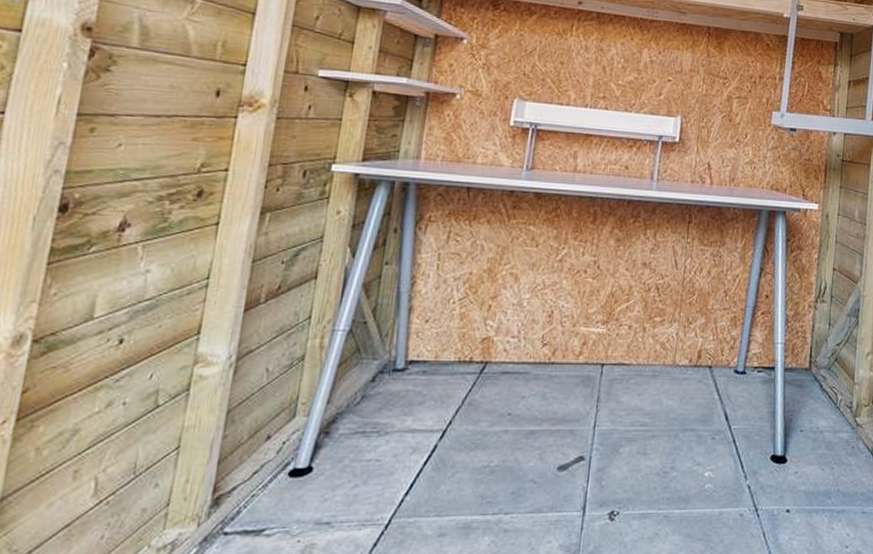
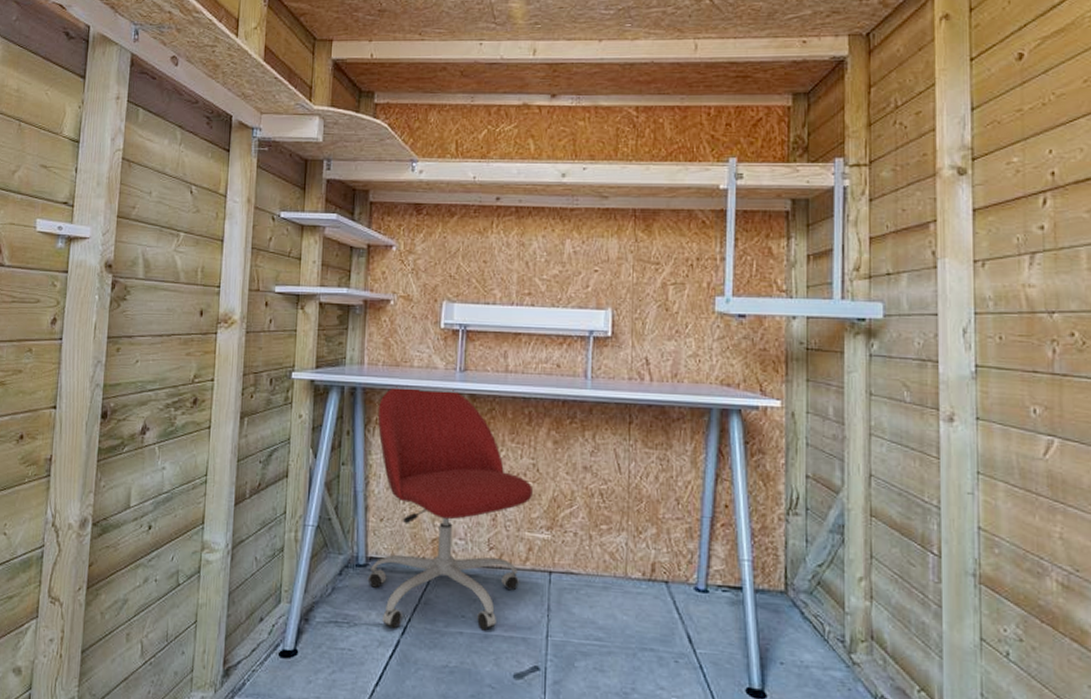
office chair: none [405,183,593,434] -> present [367,386,534,631]

